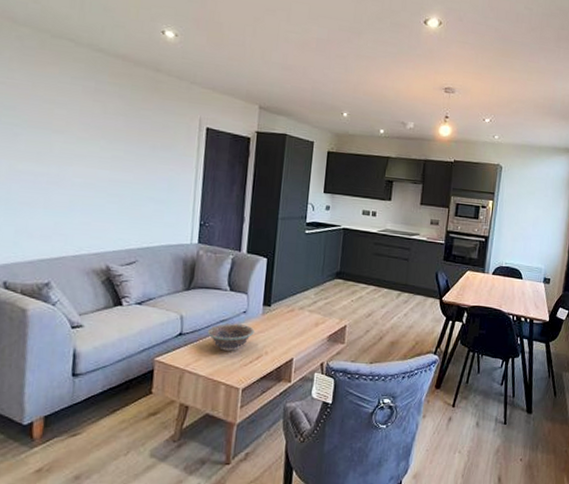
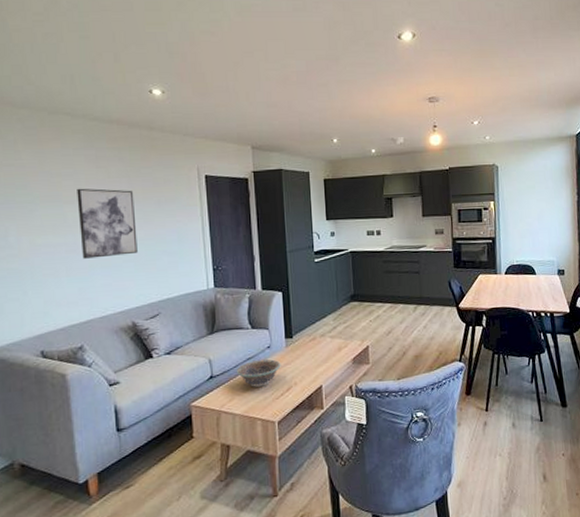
wall art: none [64,118,129,196] -> present [77,188,138,259]

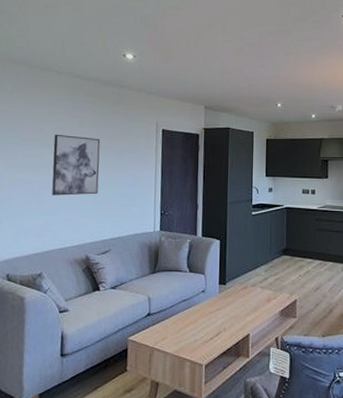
decorative bowl: present [236,359,281,387] -> none [171,302,213,329]

